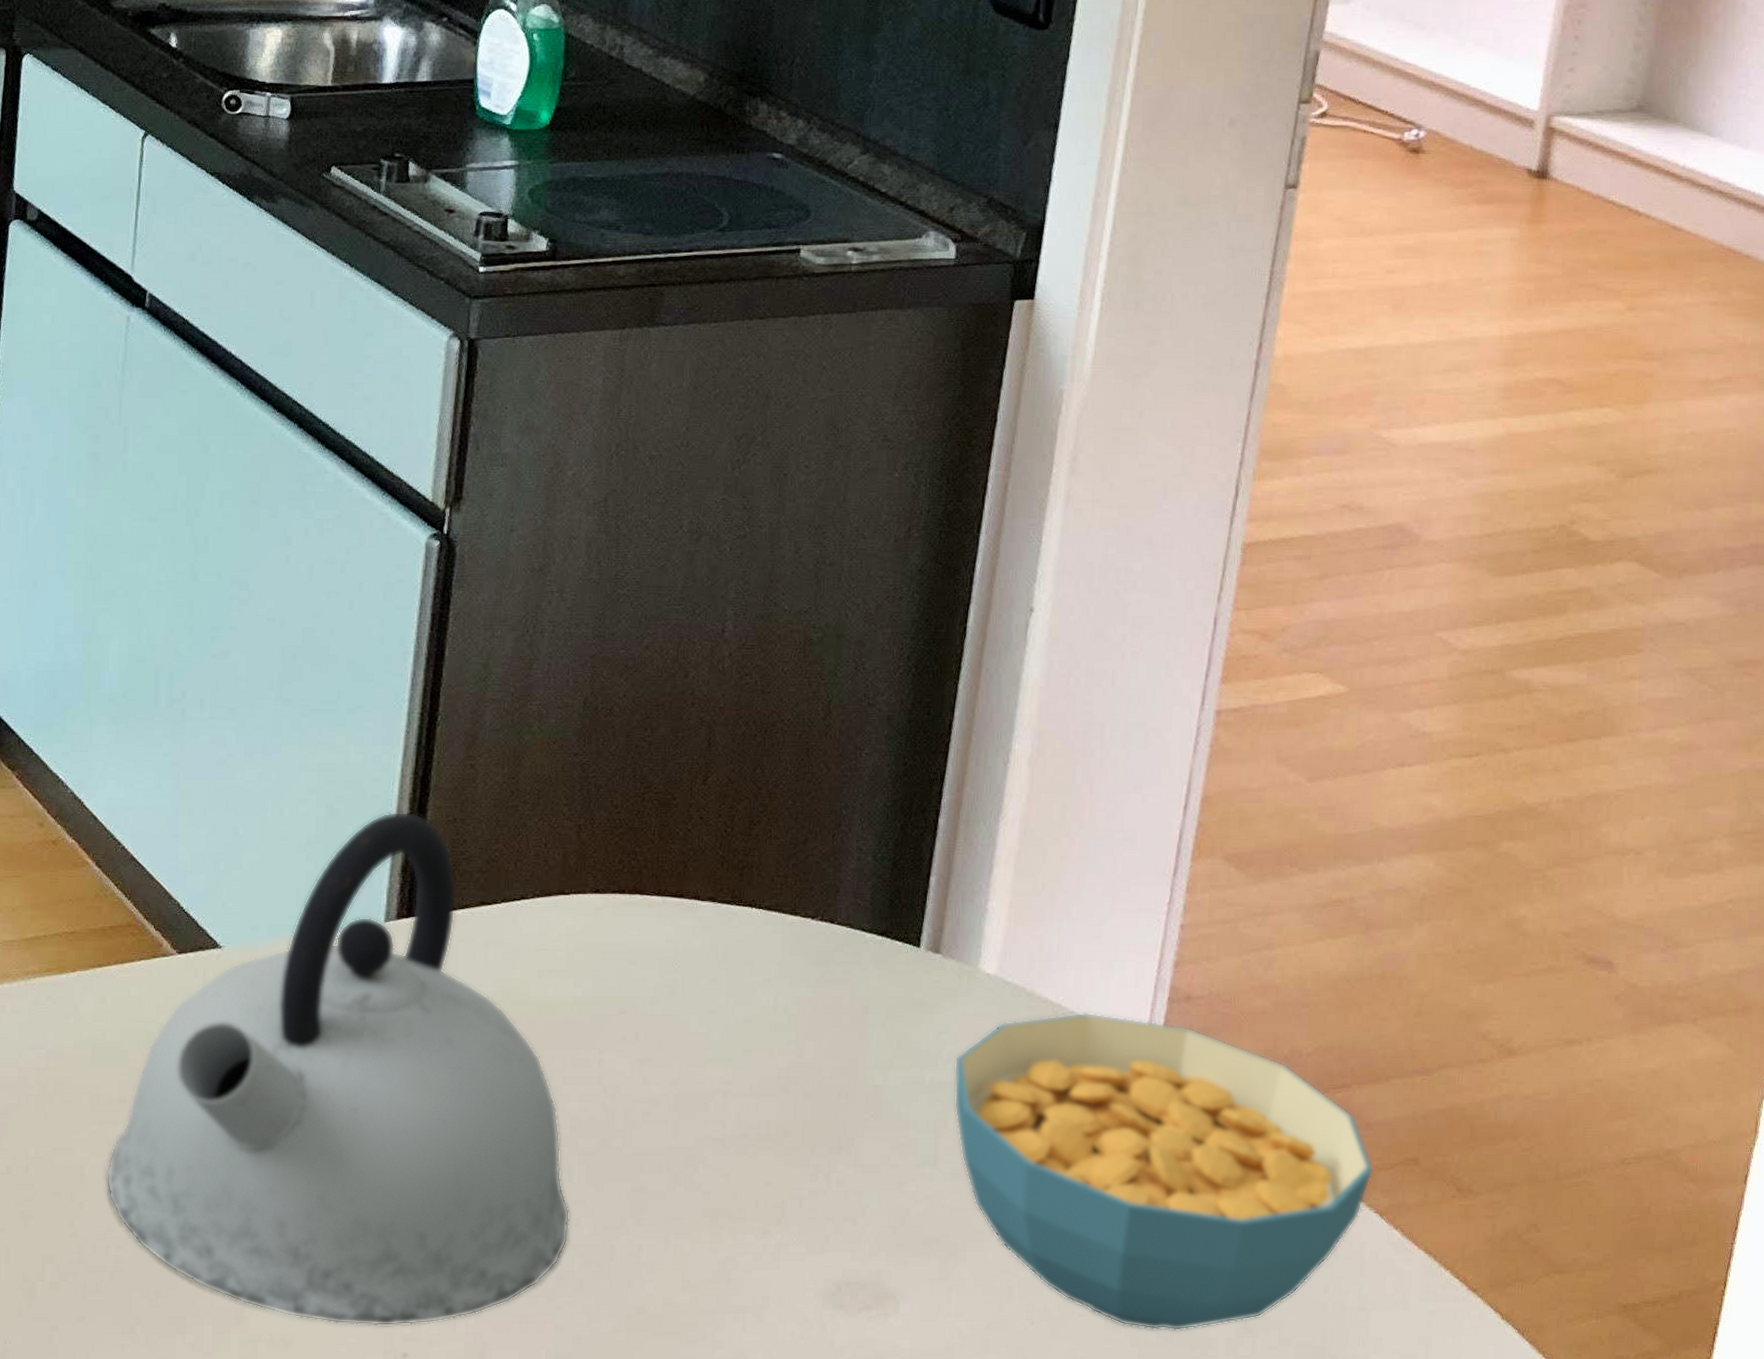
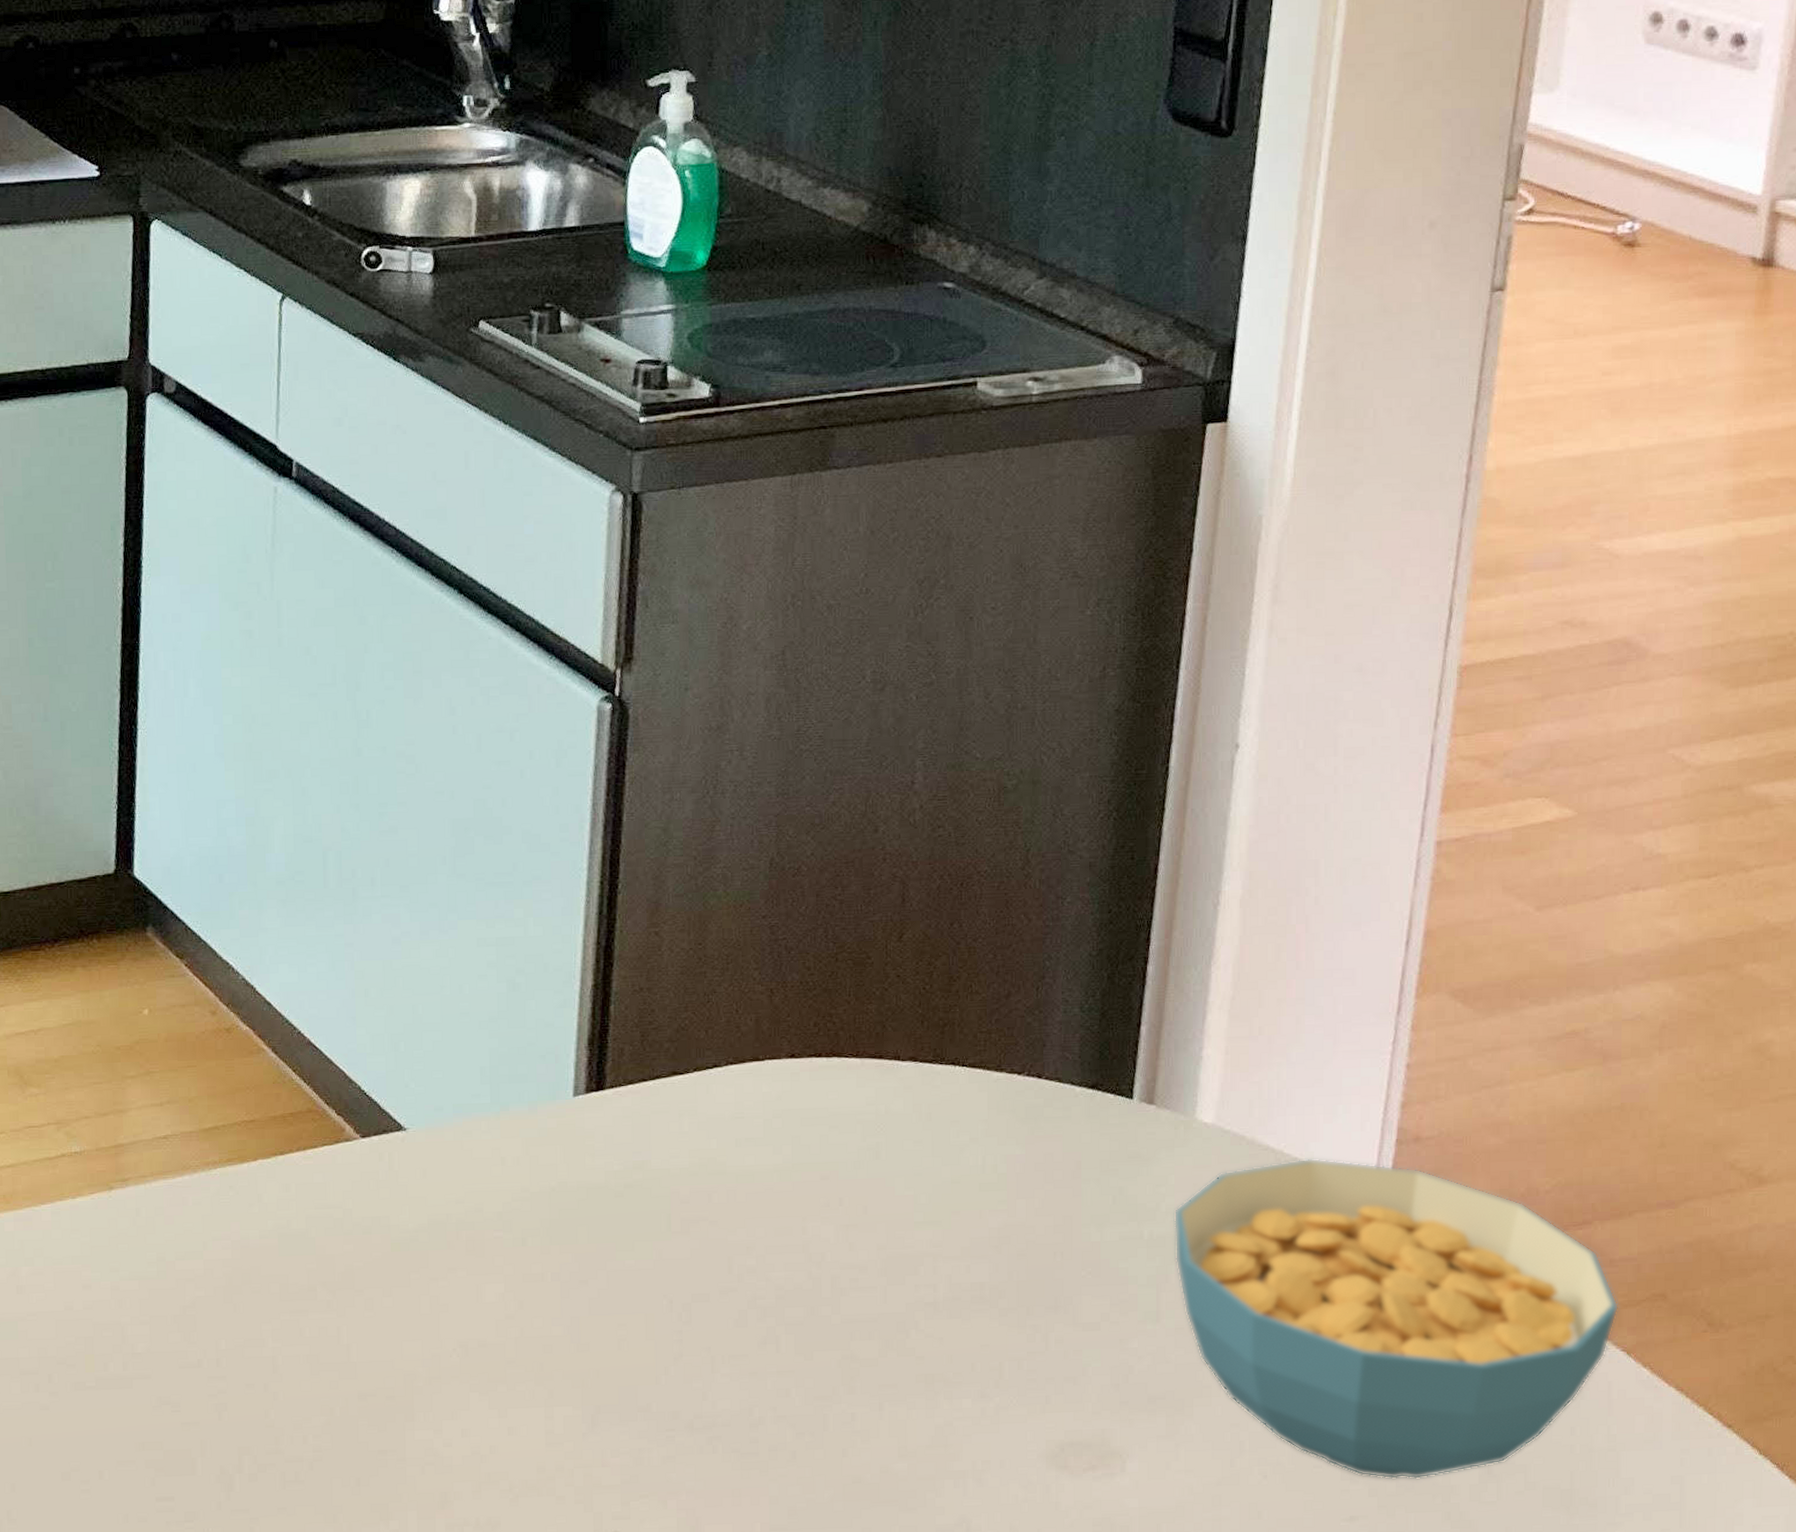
kettle: present [106,811,571,1327] -> none [299,983,780,1506]

